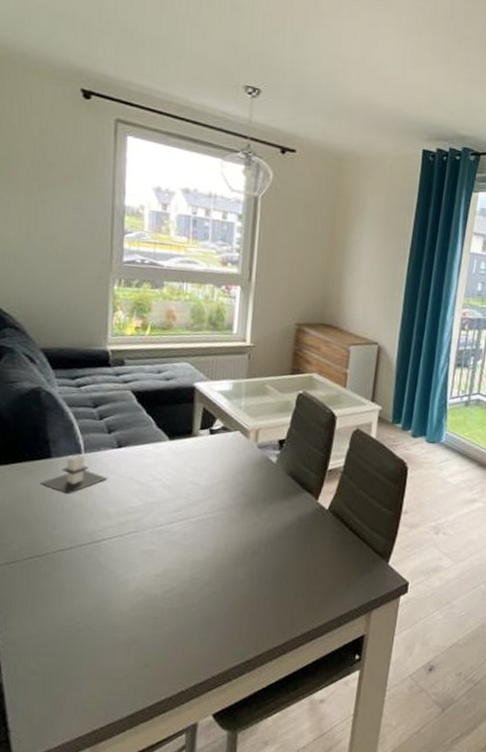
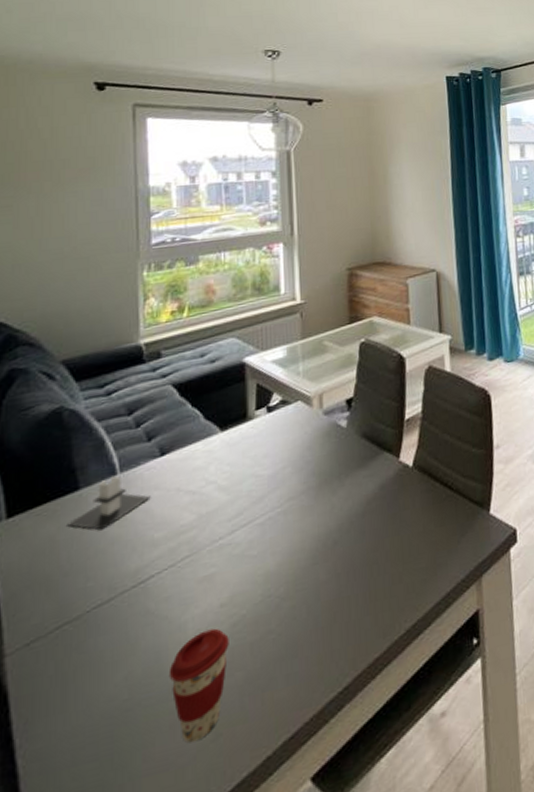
coffee cup: none [112,590,161,666] -> present [169,628,229,743]

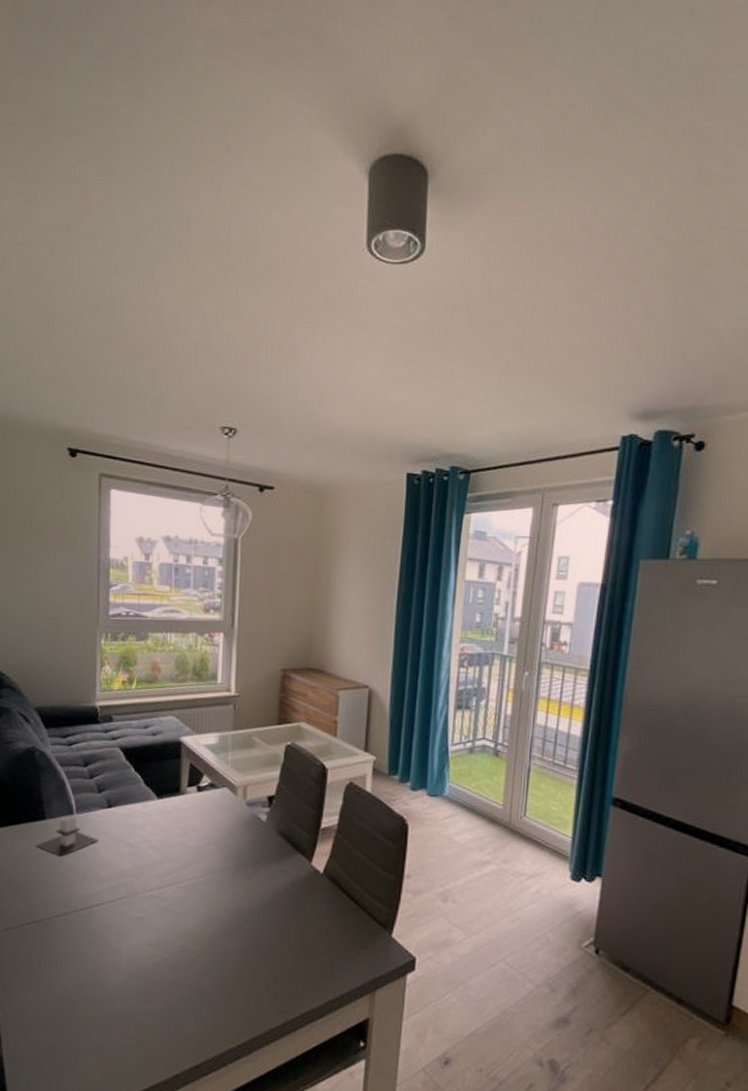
coffee cup: present [169,628,229,743] -> none [105,960,153,1043]

